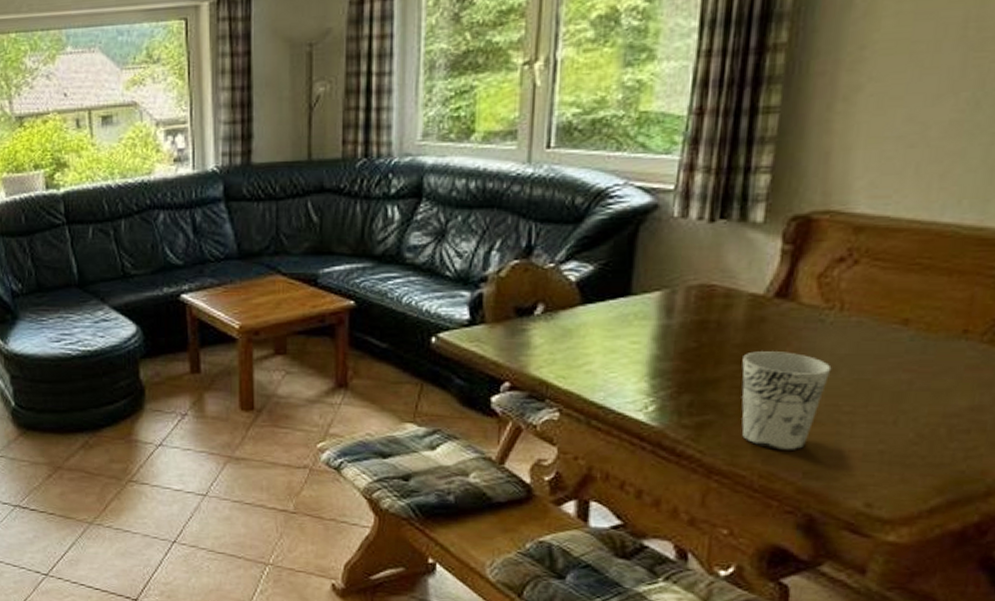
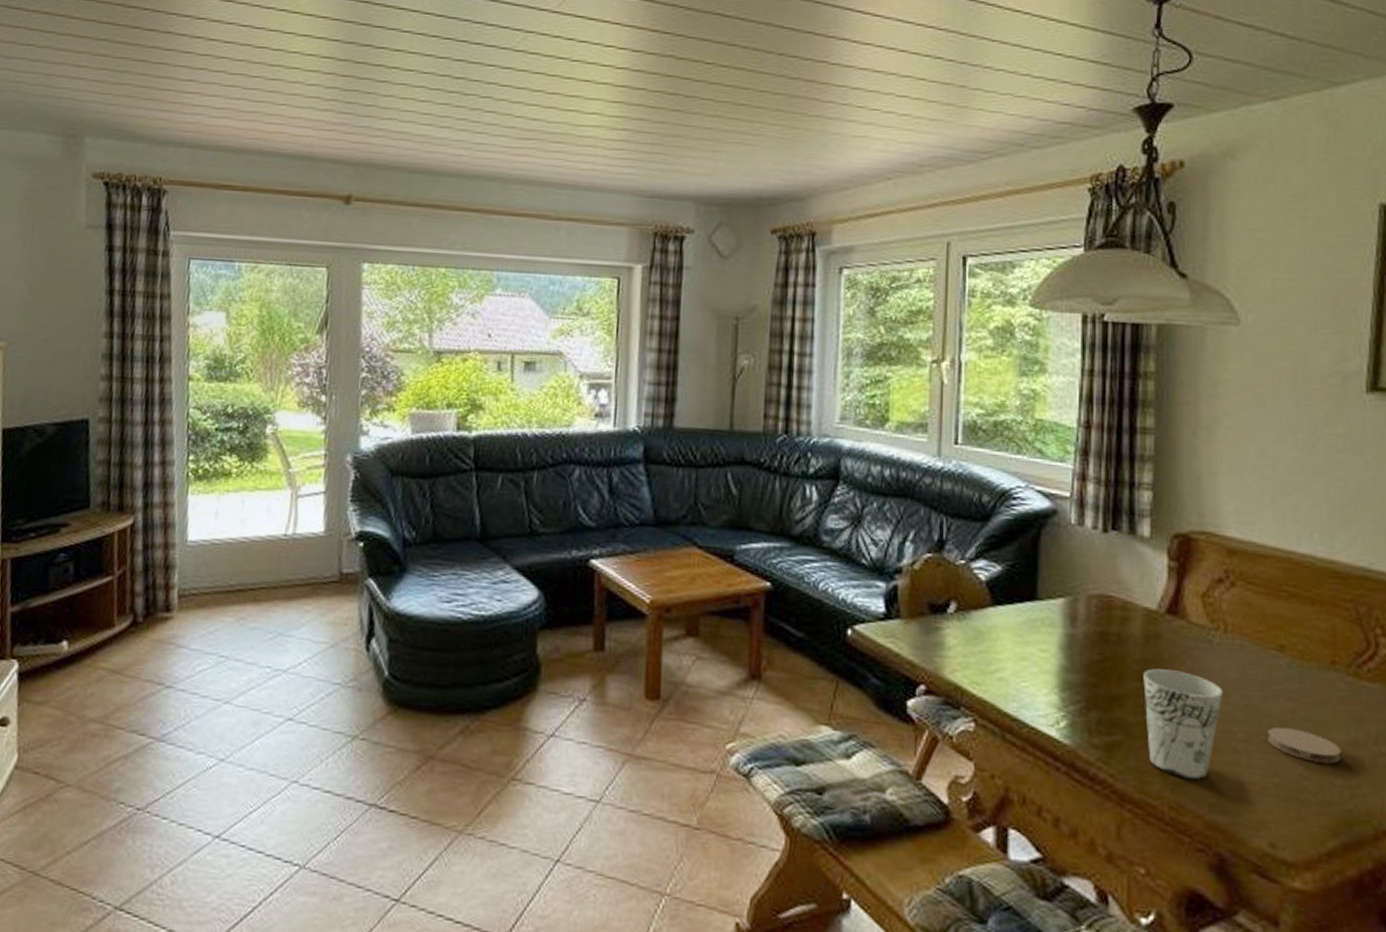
coaster: none [876,397,962,429] -> present [1268,726,1342,764]

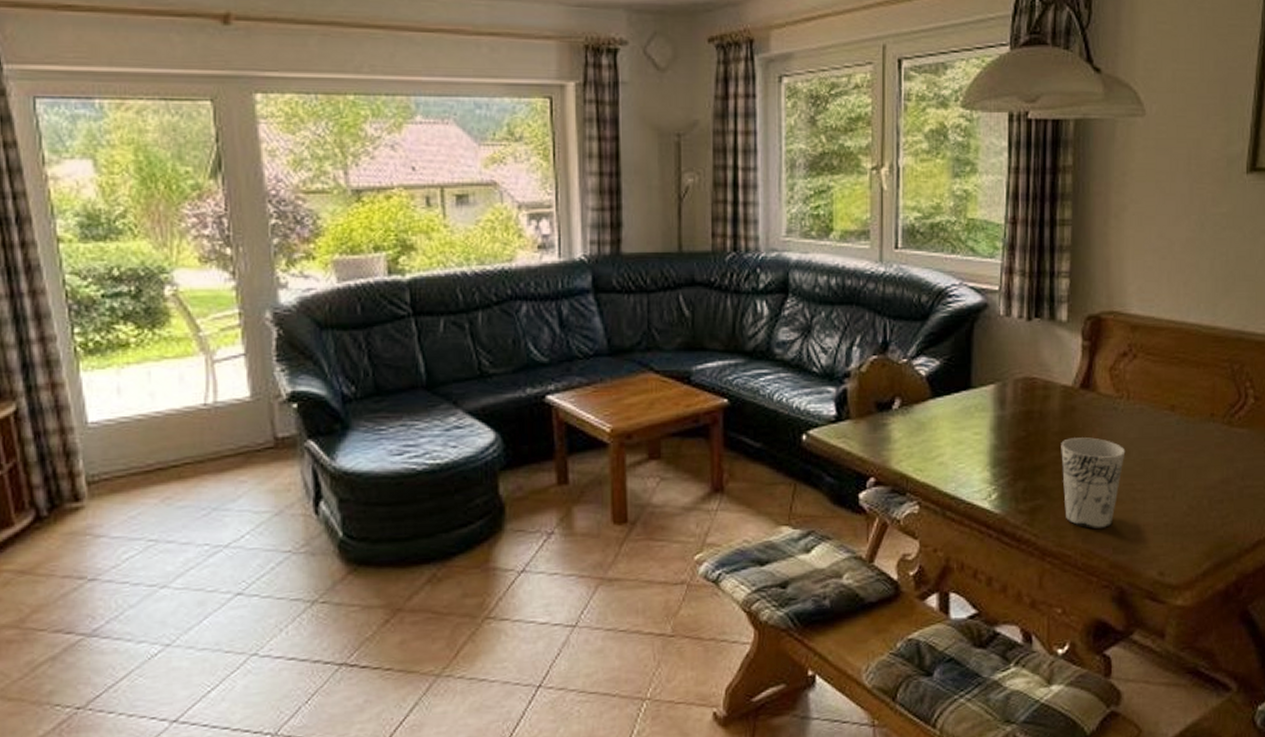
coaster: present [1268,726,1342,764] -> none [1160,474,1216,501]

